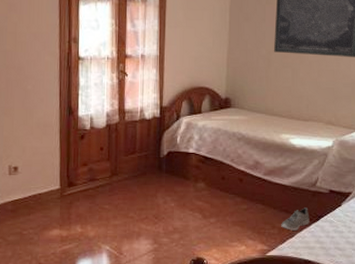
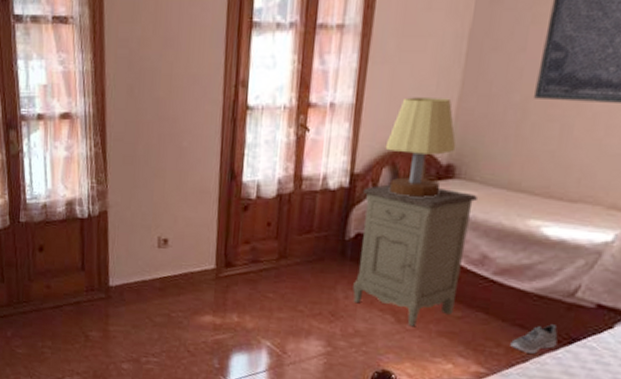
nightstand: none [169,113,247,221] -> present [353,184,477,327]
table lamp: none [183,51,230,122] -> present [385,97,456,198]

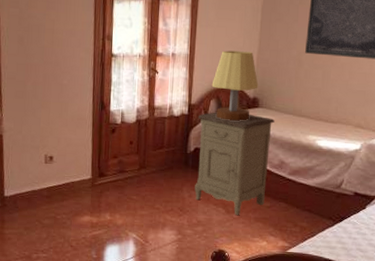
sneaker: present [510,324,558,354] -> none [303,208,333,230]

